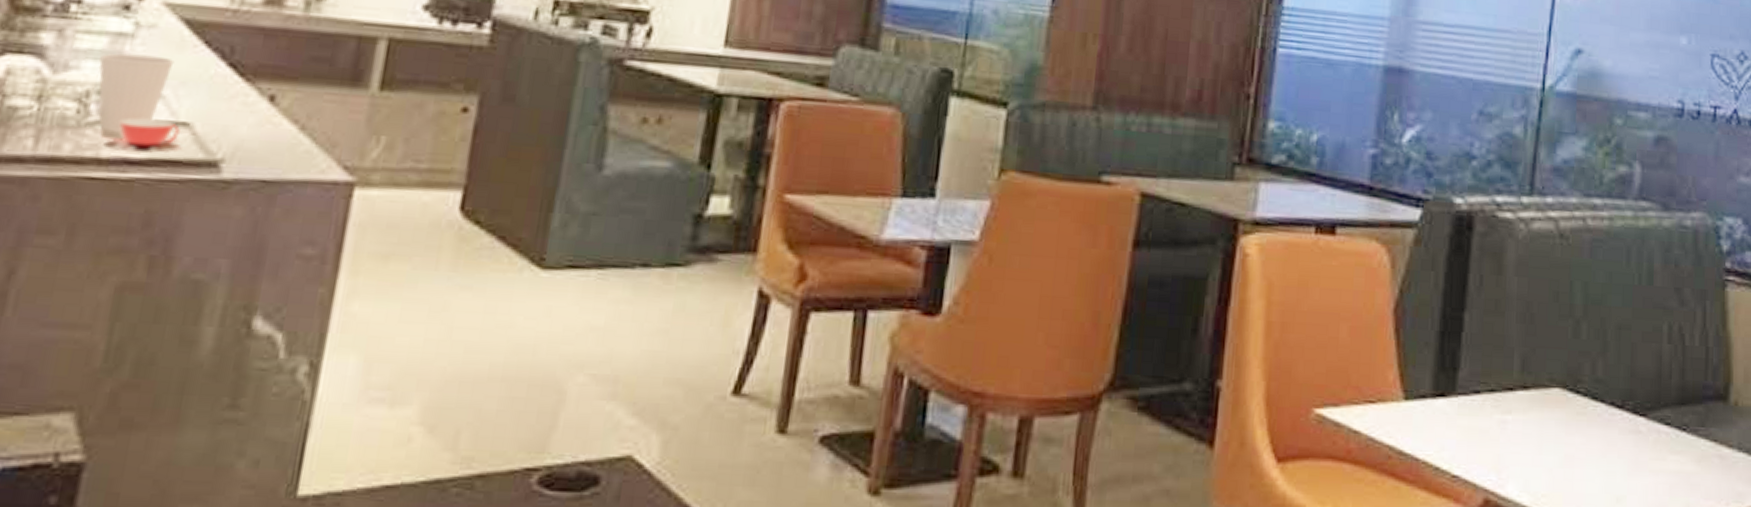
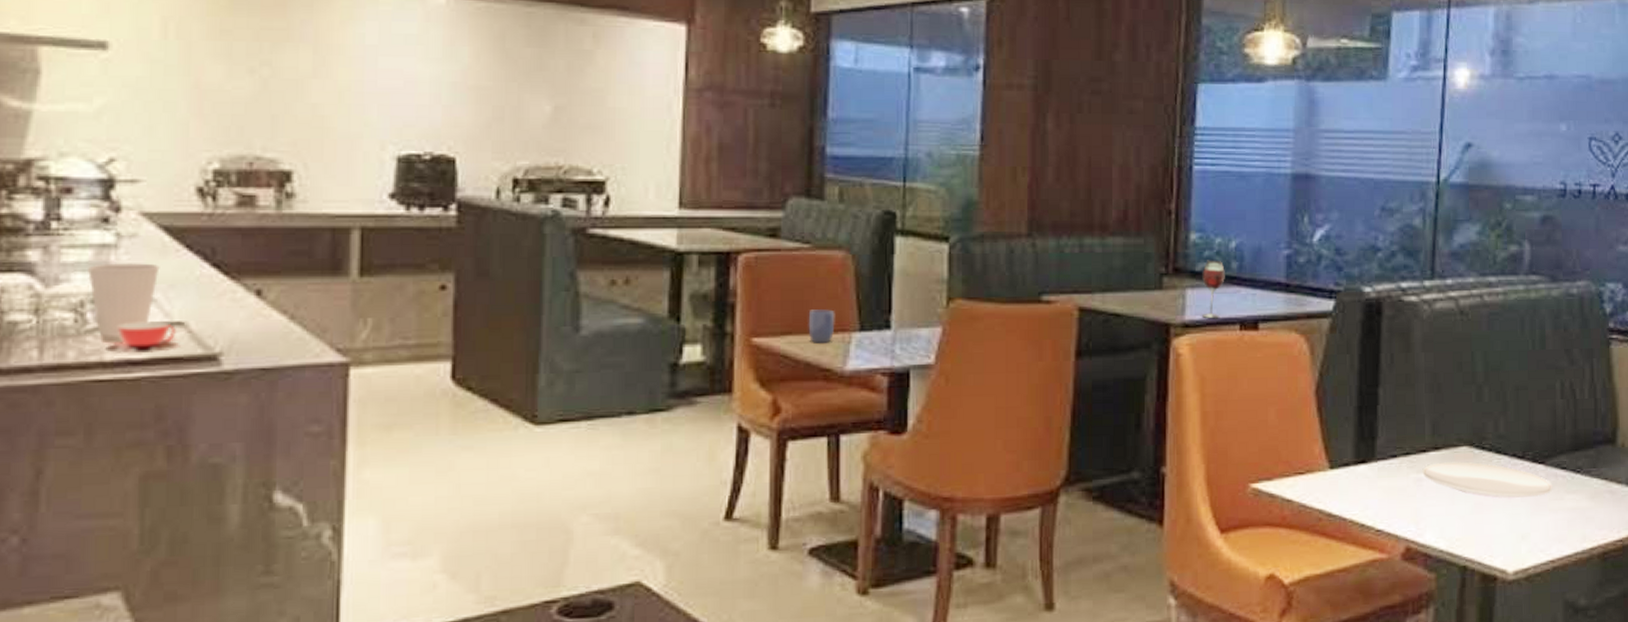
cup: none [845,169,878,208] -> present [808,309,835,345]
wineglass: none [1274,152,1304,219] -> present [1201,260,1225,319]
plate: none [1508,404,1655,454] -> present [1422,462,1553,498]

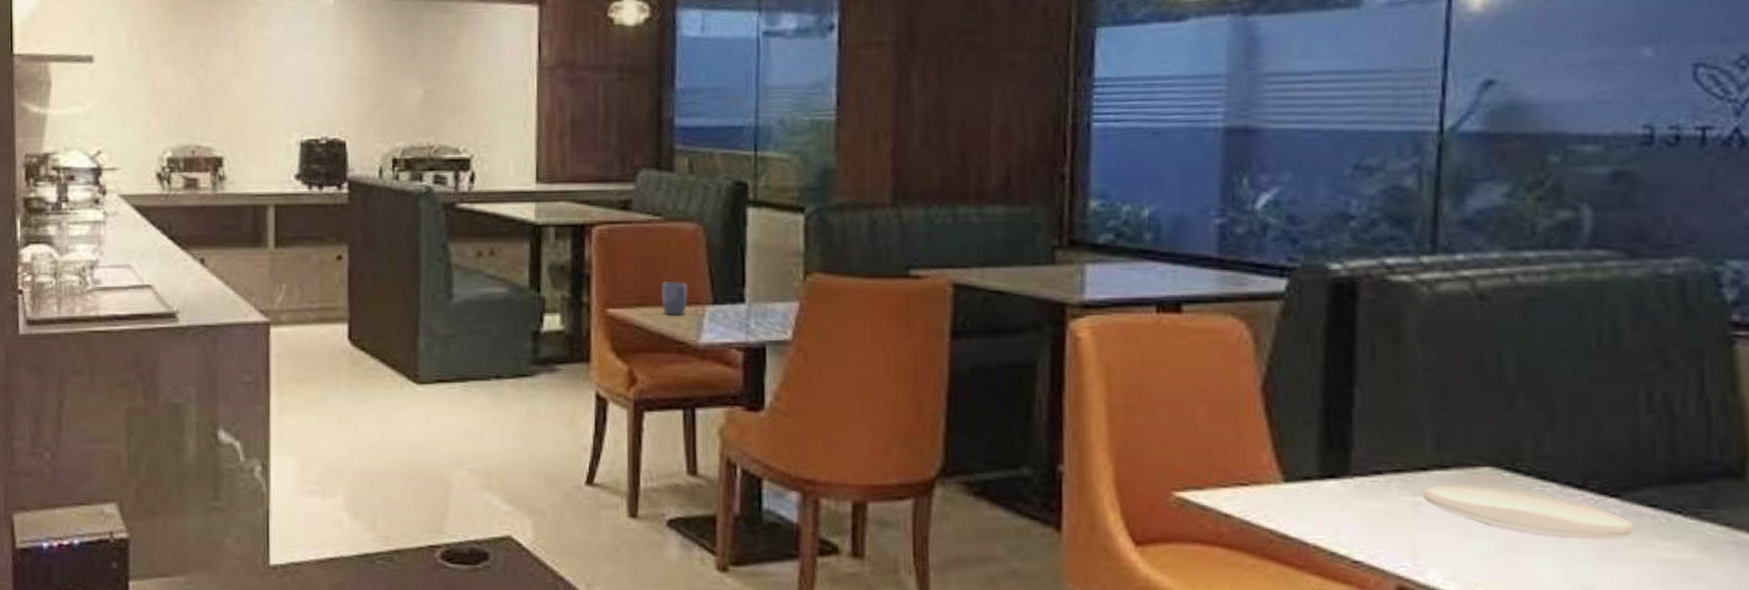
cup: present [88,263,160,344] -> none [87,236,134,302]
teacup: present [105,321,181,355] -> none [100,284,150,311]
wineglass: present [1201,260,1225,319] -> none [1105,230,1136,299]

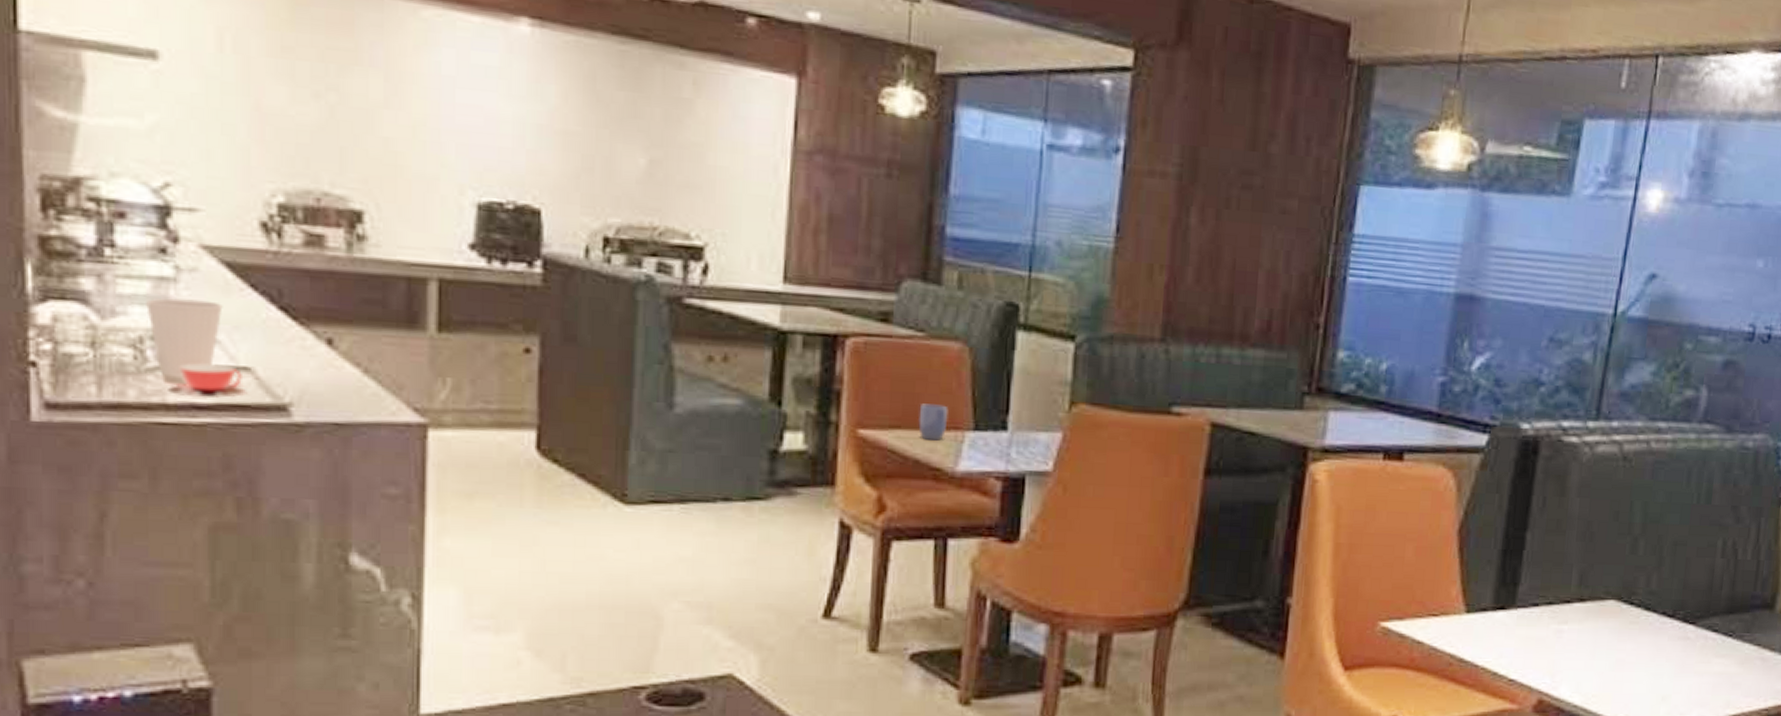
cup: none [87,236,134,302] -> present [146,298,223,386]
teacup: none [100,284,150,311] -> present [168,363,248,398]
plate: present [1421,485,1635,540] -> none [1564,615,1702,658]

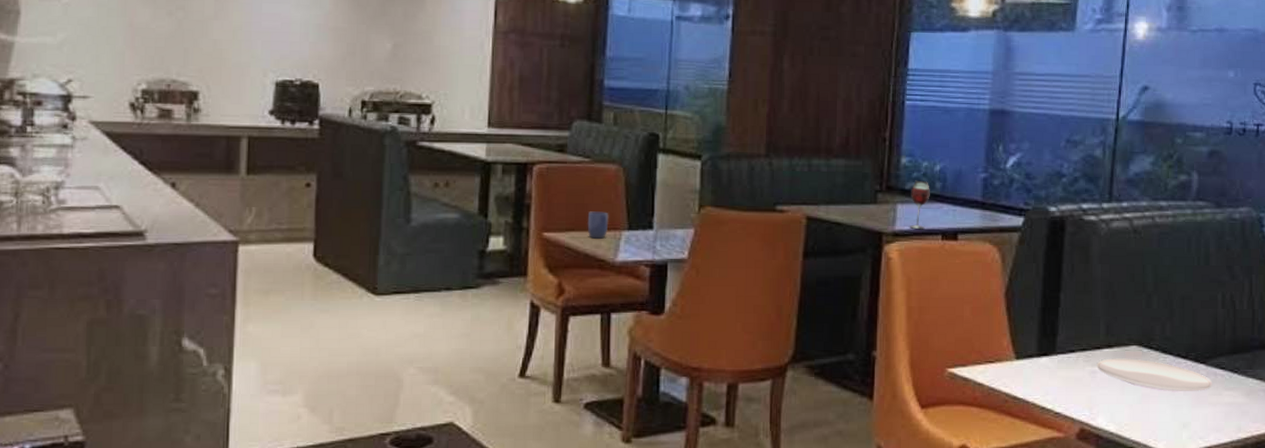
cup: present [146,298,223,386] -> none [52,159,103,221]
teacup: present [168,363,248,398] -> none [64,204,117,229]
wineglass: none [1343,381,1373,446] -> present [909,180,930,230]
plate: none [1564,615,1702,658] -> present [1096,358,1212,391]

